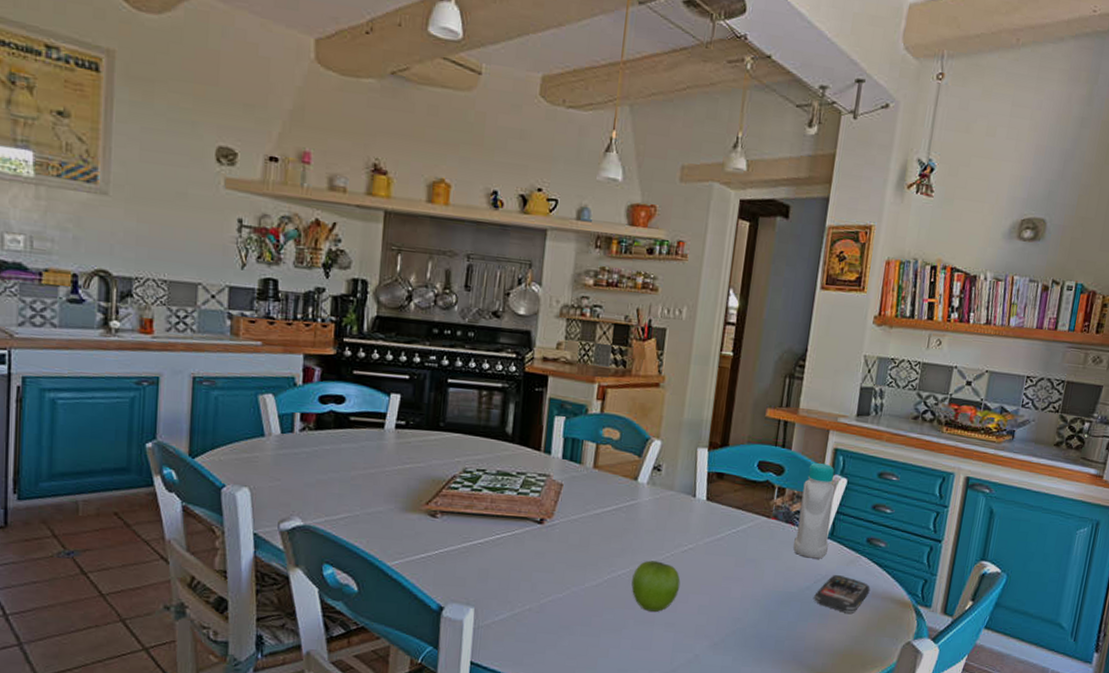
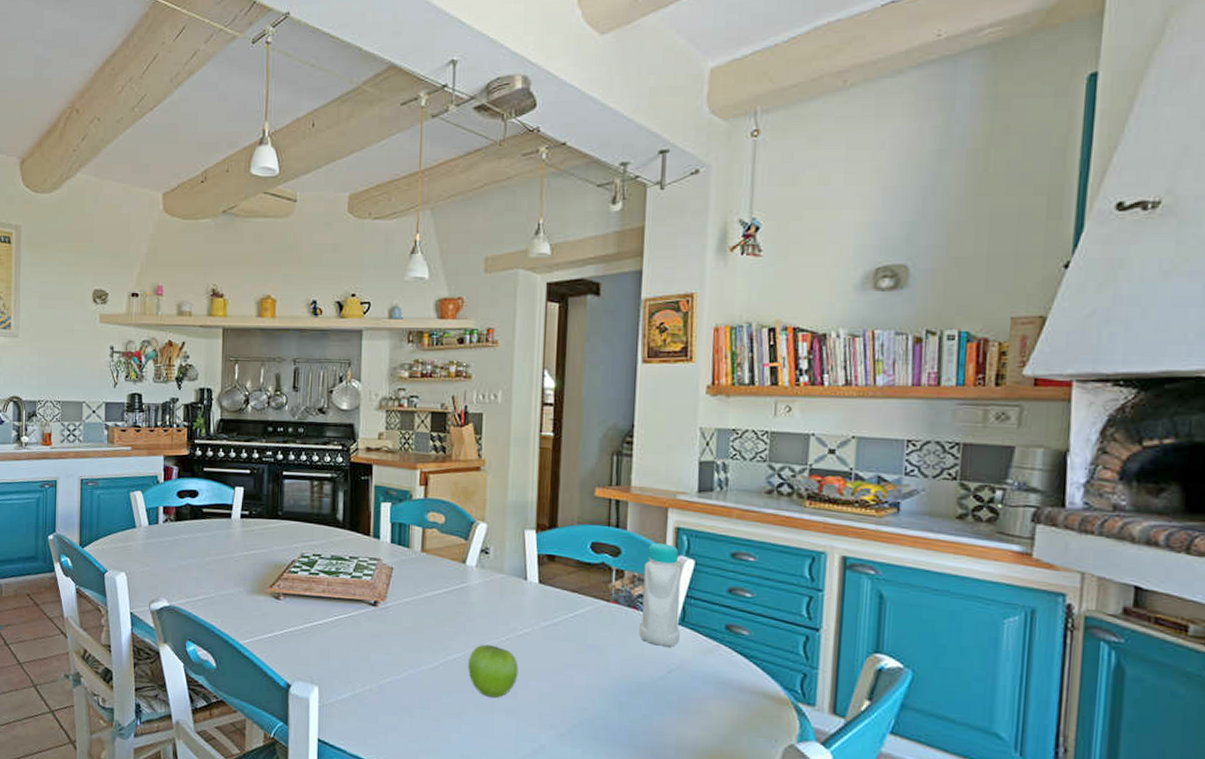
smartphone: present [814,575,870,614] -> none [669,665,736,709]

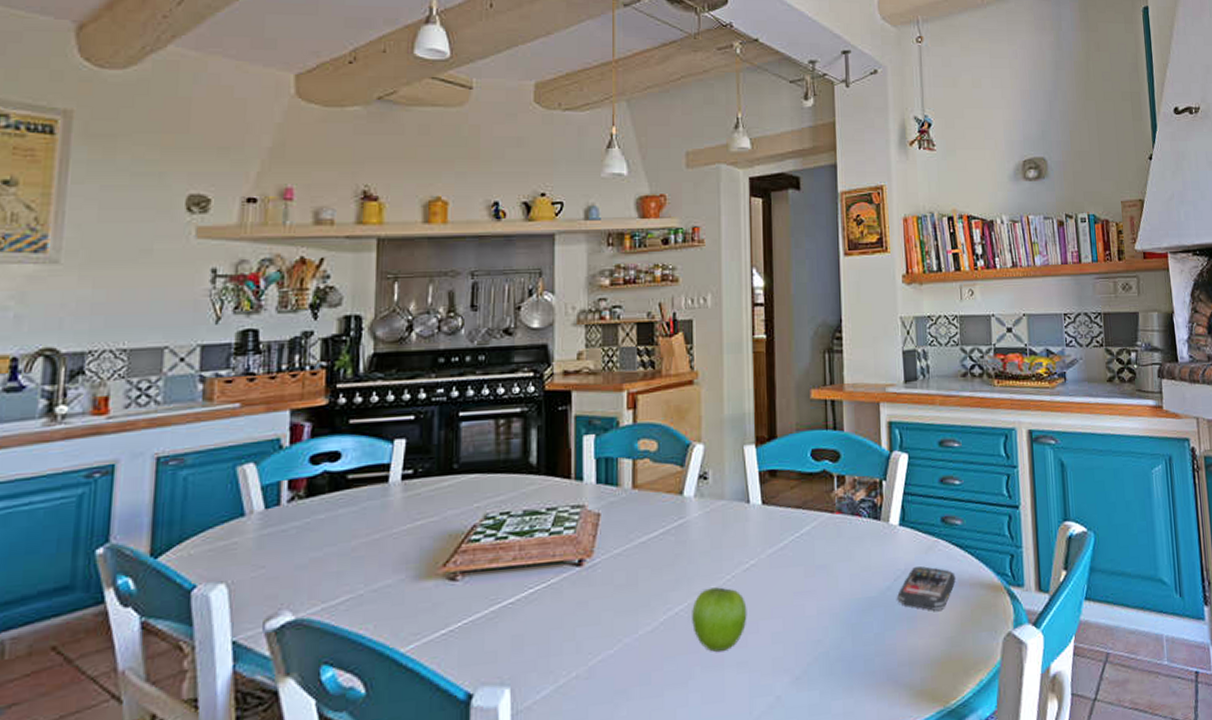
bottle: present [639,542,681,647] -> none [863,440,902,553]
smartphone: none [669,665,736,709] -> present [897,566,956,611]

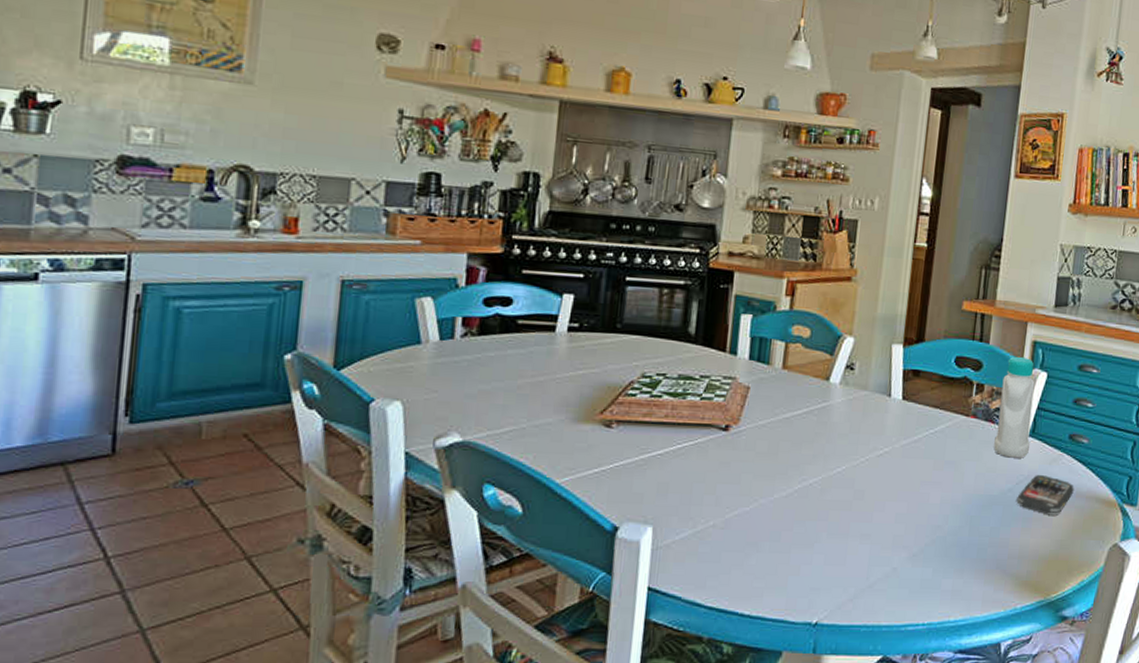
fruit: present [692,587,747,652] -> none [824,467,876,522]
bottle: none [863,440,902,553] -> present [994,356,1035,458]

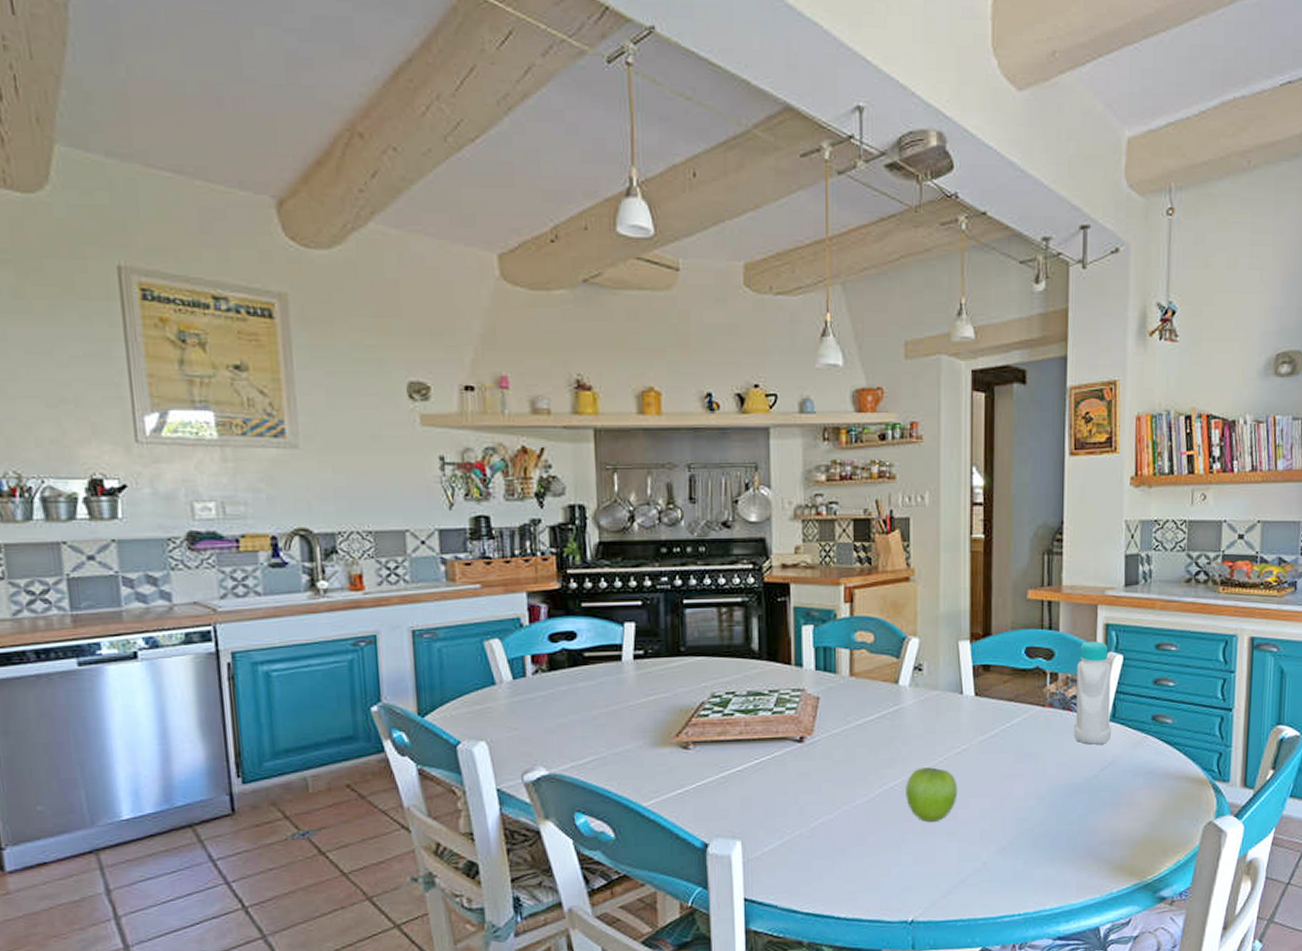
fruit: none [824,467,876,522] -> present [906,767,958,822]
smartphone: present [1016,475,1074,516] -> none [1103,759,1162,799]

